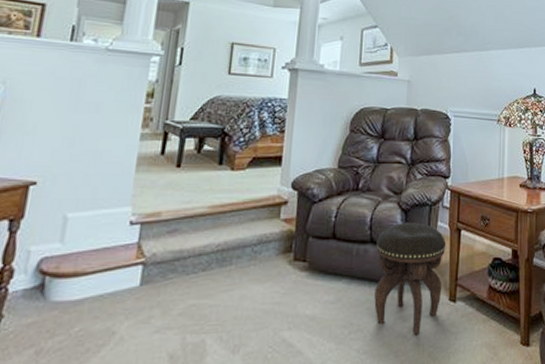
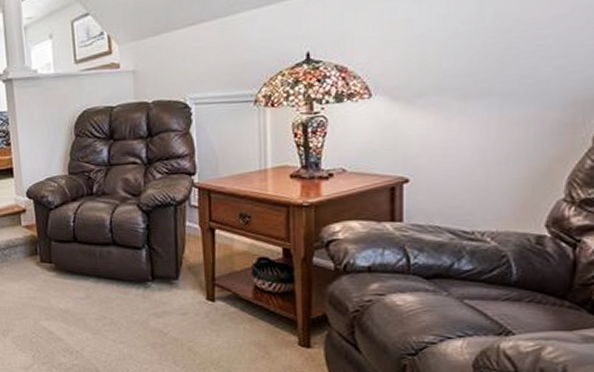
footstool: present [374,223,446,336] -> none [119,224,198,331]

